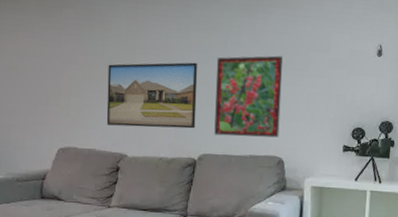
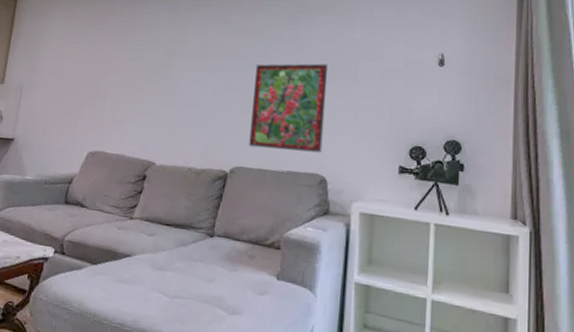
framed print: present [106,62,198,129] -> none [138,69,236,139]

